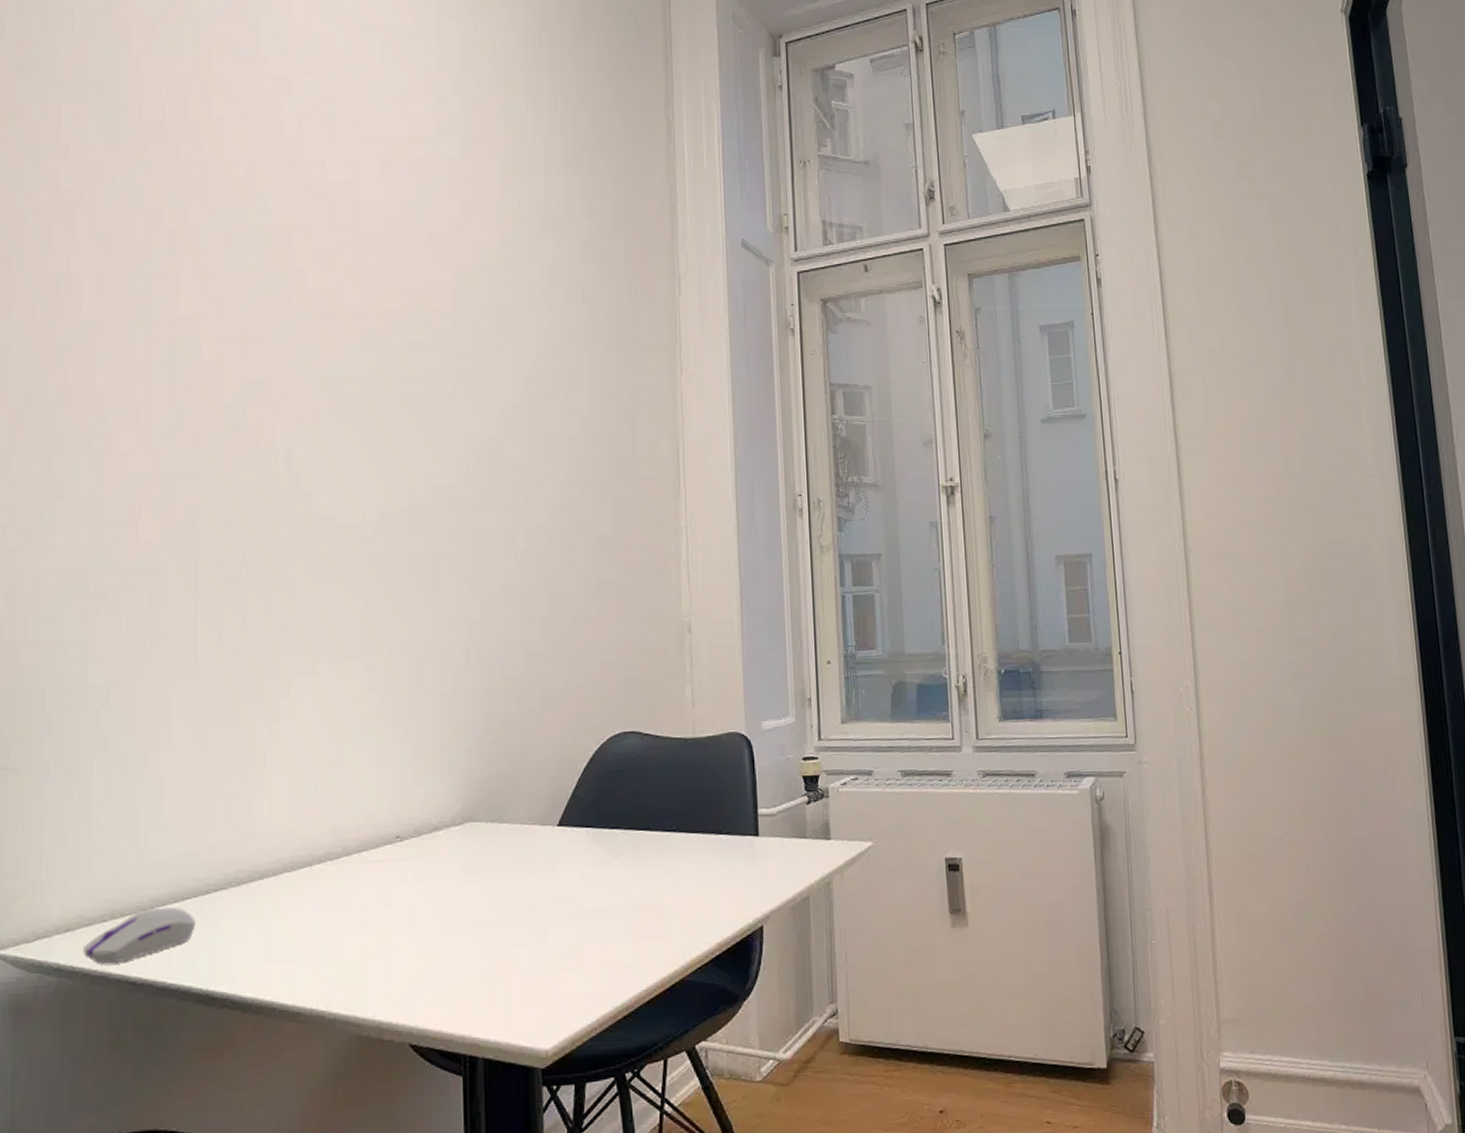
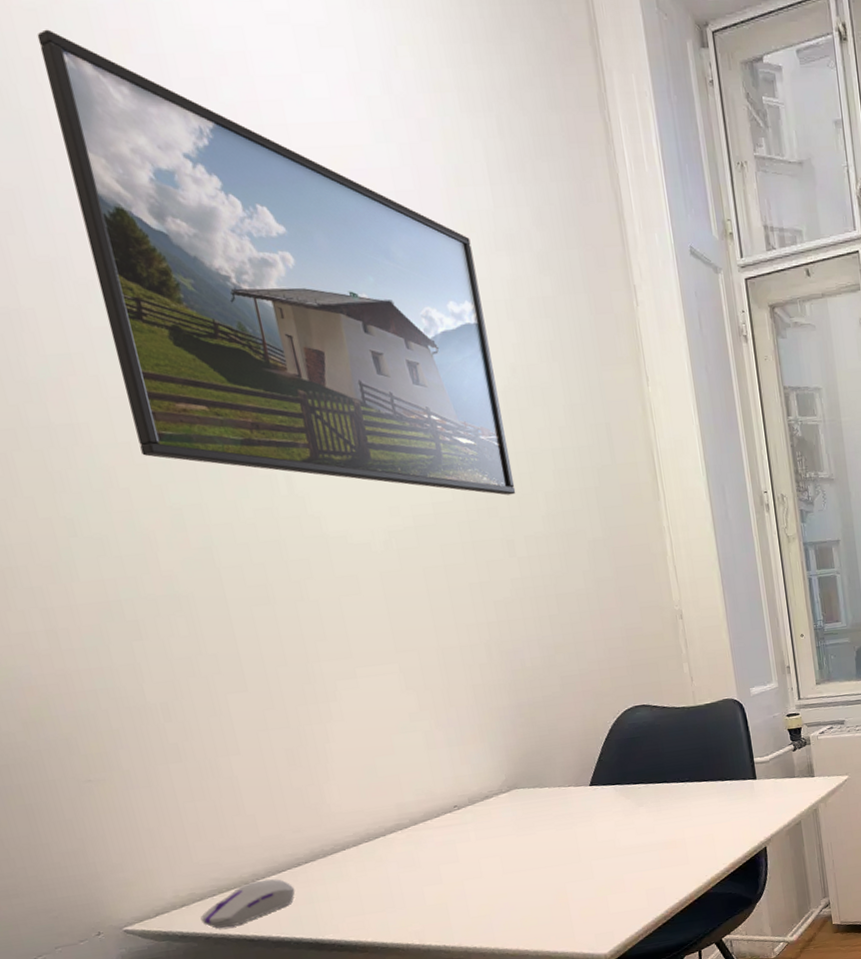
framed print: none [147,34,524,483] -> present [37,29,516,496]

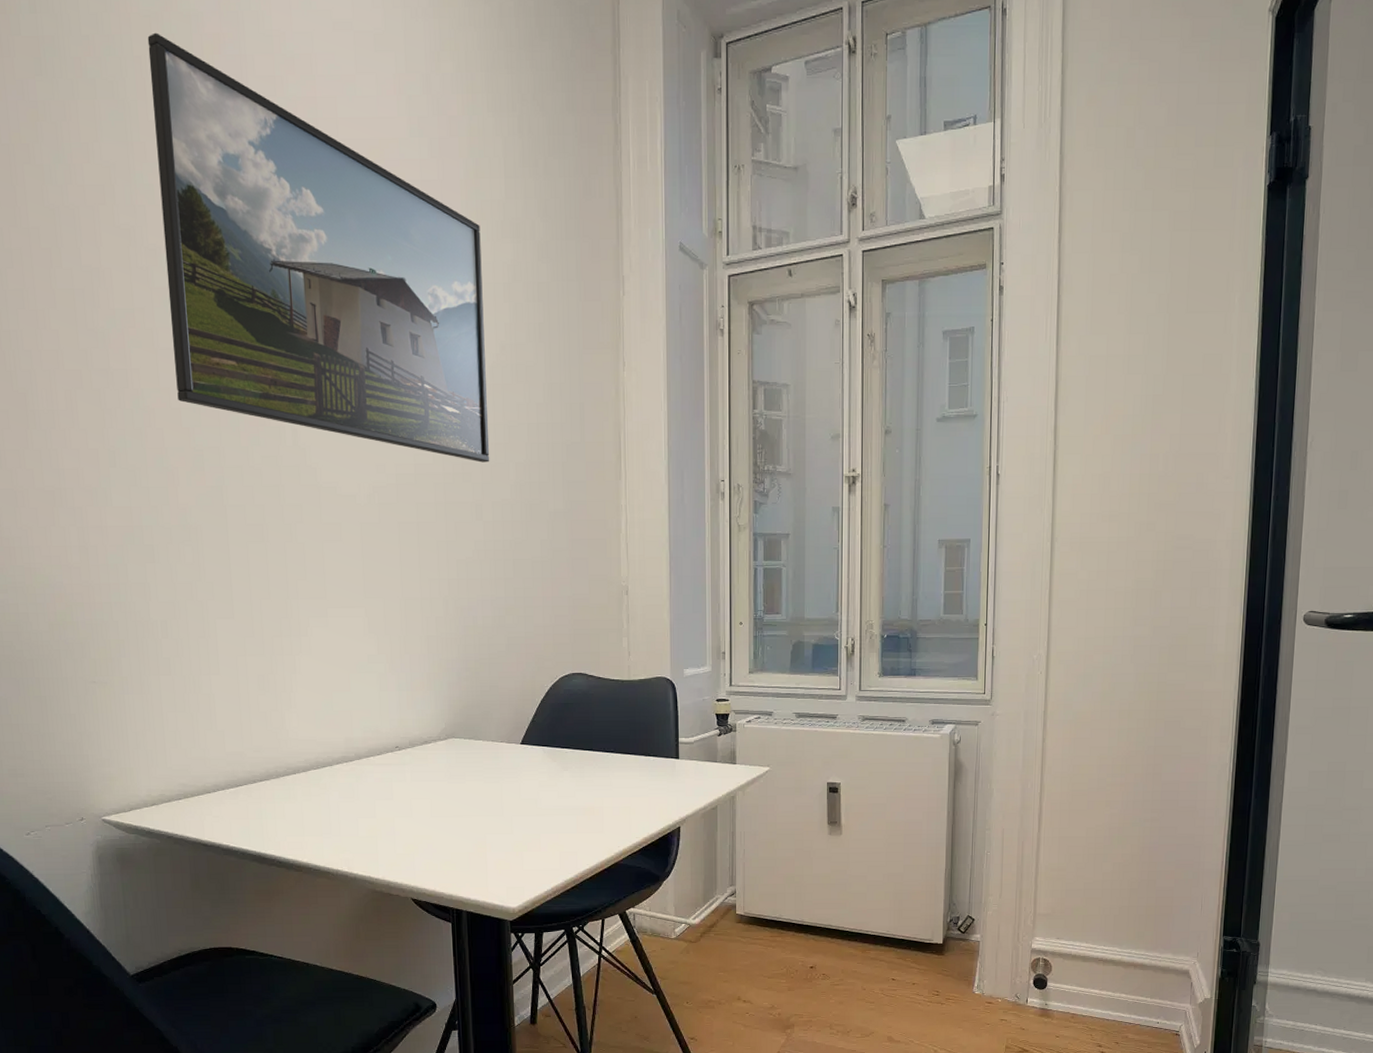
computer mouse: present [200,879,295,929] -> none [166,791,248,829]

